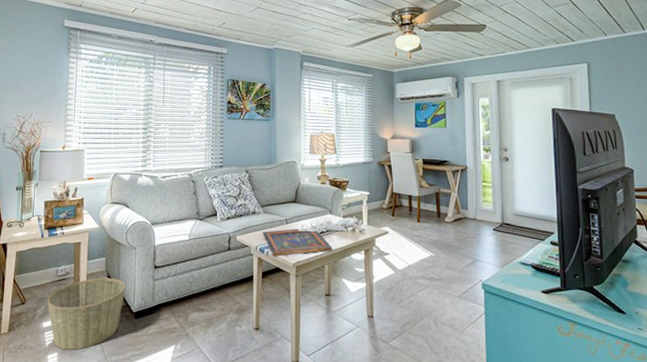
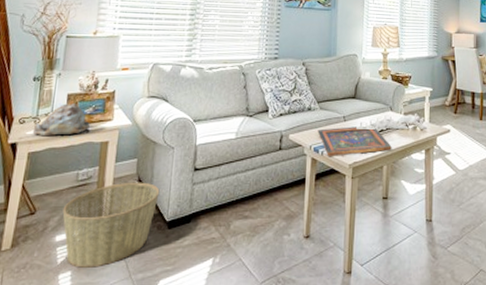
seashell: none [18,209,65,237] -> present [32,103,91,135]

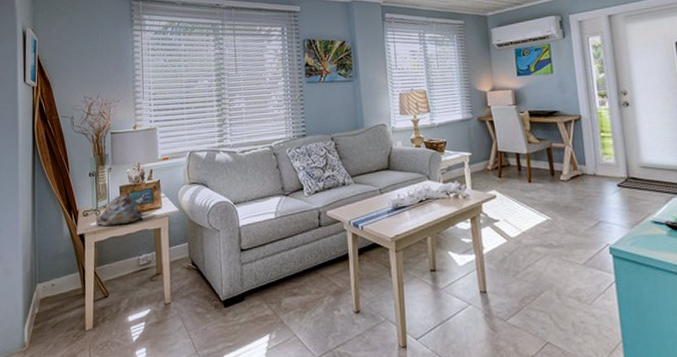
basket: present [62,182,160,268] -> none [131,264,212,345]
painted panel: present [317,126,392,157] -> none [354,198,434,232]

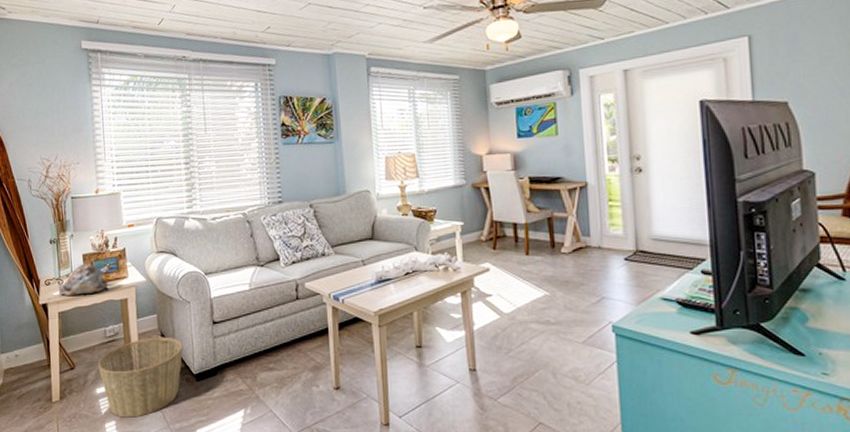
basket: none [131,264,212,345] -> present [98,336,183,418]

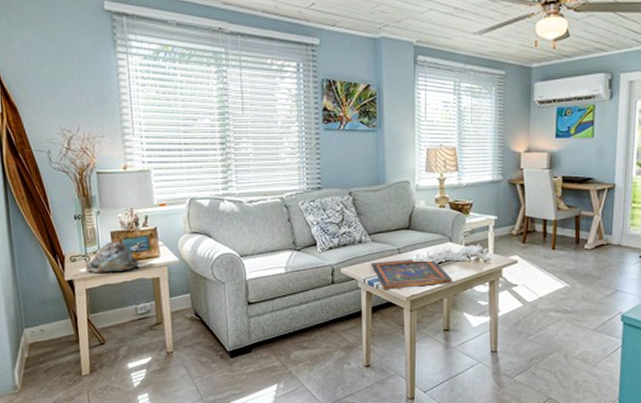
basket: present [98,336,183,418] -> none [129,315,217,391]
painted panel: none [335,270,421,305] -> present [370,259,452,290]

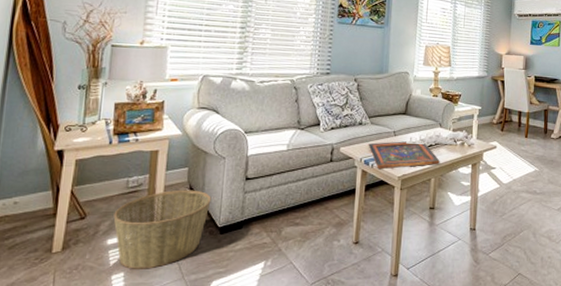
seashell: present [85,241,140,273] -> none [79,112,140,144]
basket: none [129,315,217,391] -> present [113,189,212,269]

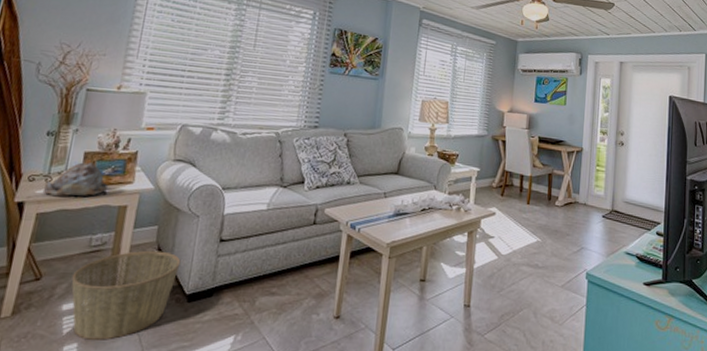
seashell: none [79,112,140,144] -> present [42,162,109,196]
painted panel: present [368,141,440,170] -> none [355,203,433,235]

